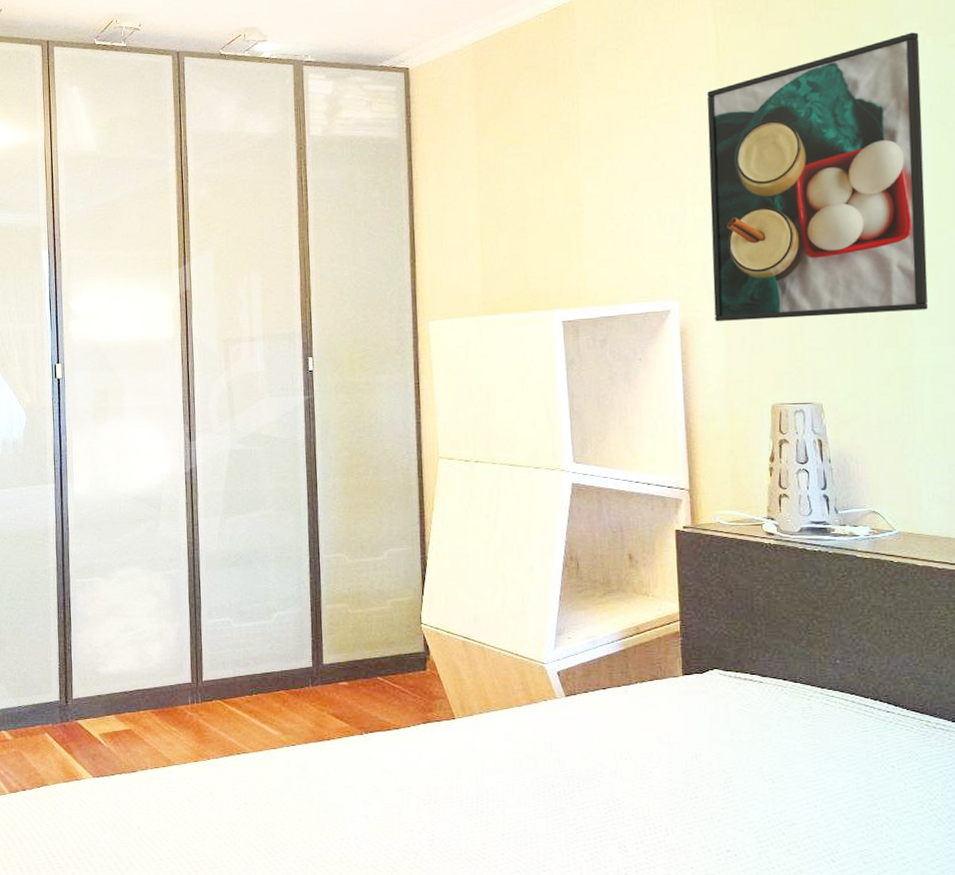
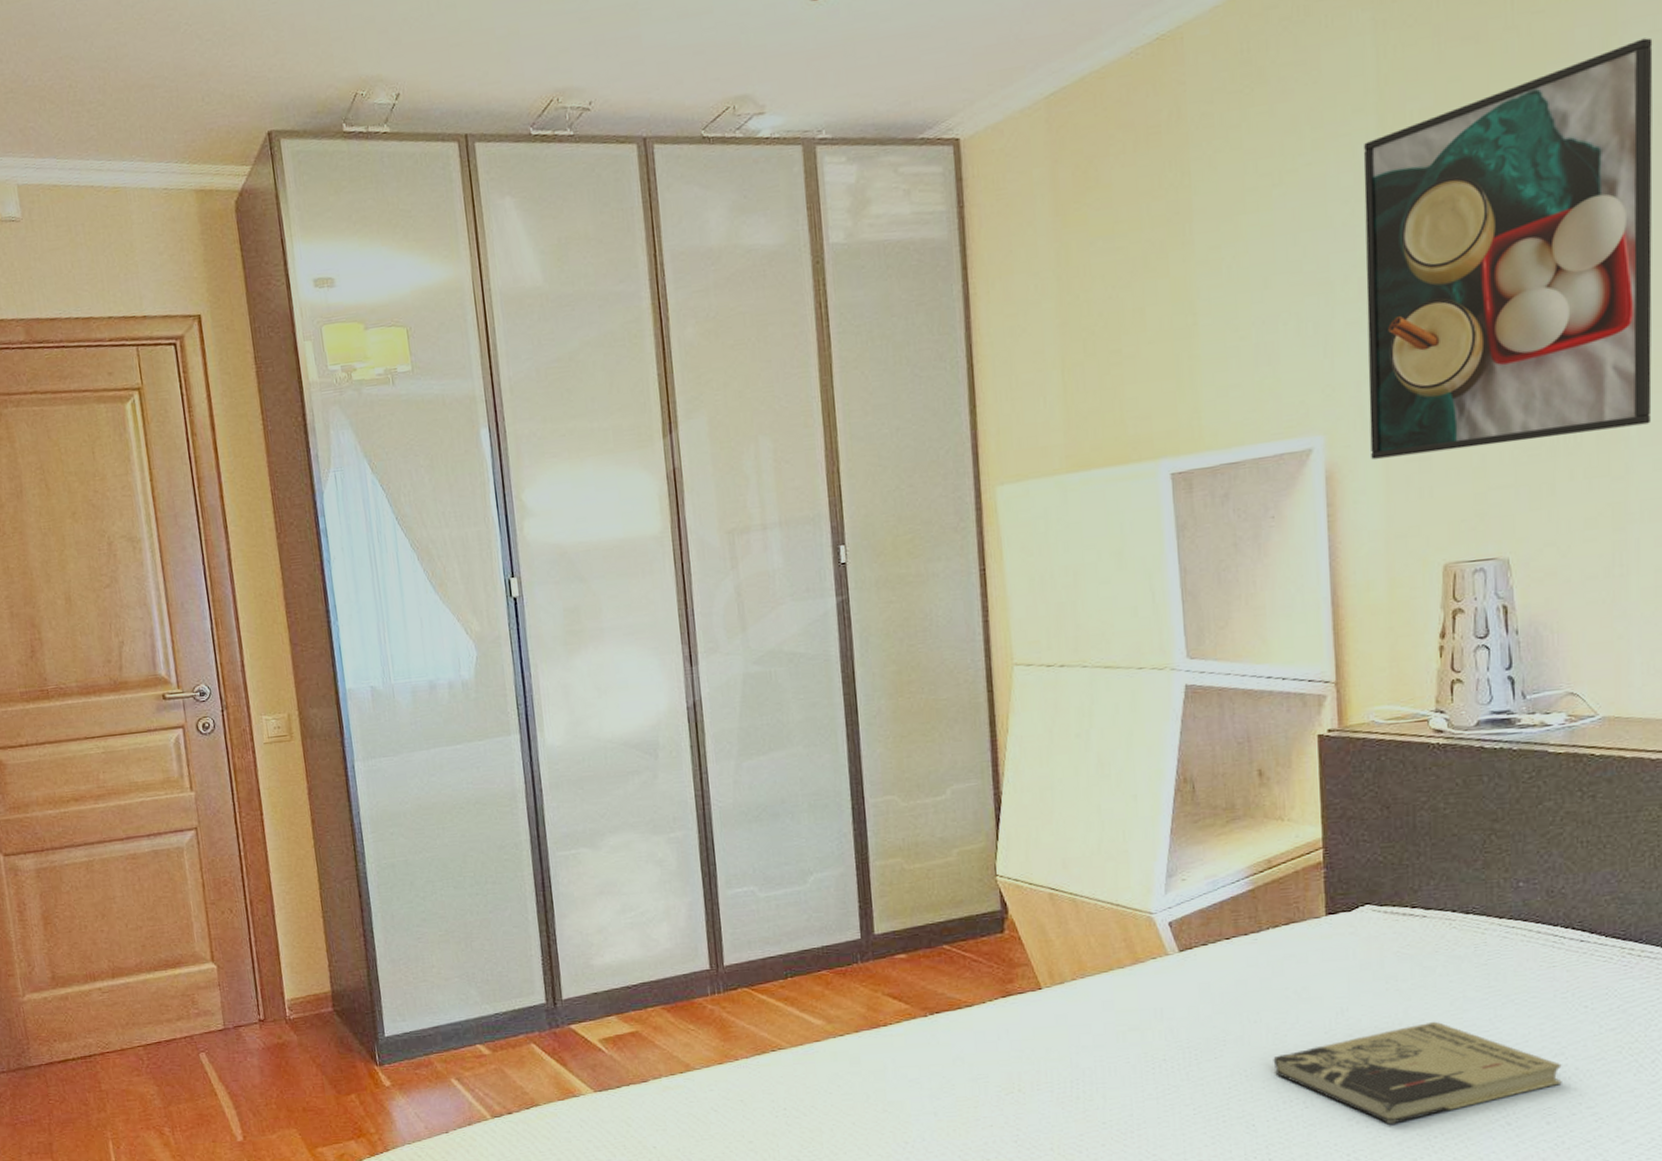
book: none [640,769,876,854] -> present [1273,1021,1562,1124]

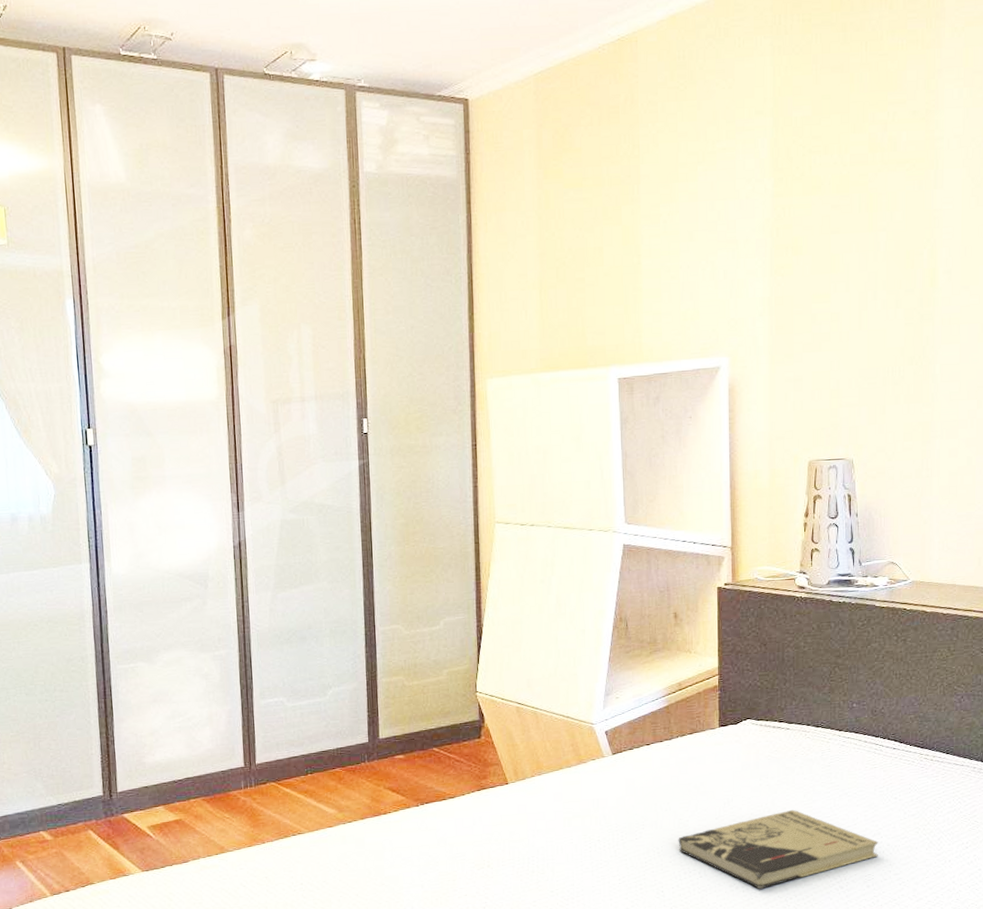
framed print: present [1363,37,1653,459] -> none [761,83,958,378]

